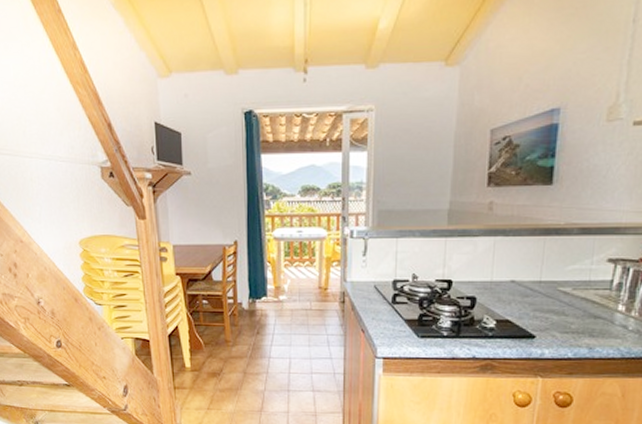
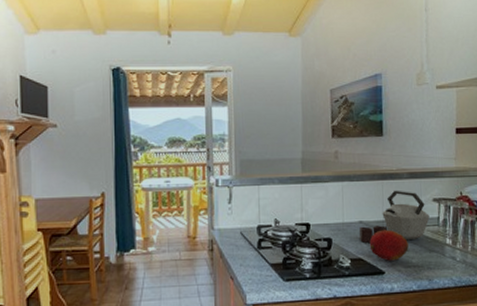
kettle: none [510,247,601,304] -> present [359,190,430,243]
fruit: none [520,291,569,325] -> present [369,229,409,261]

